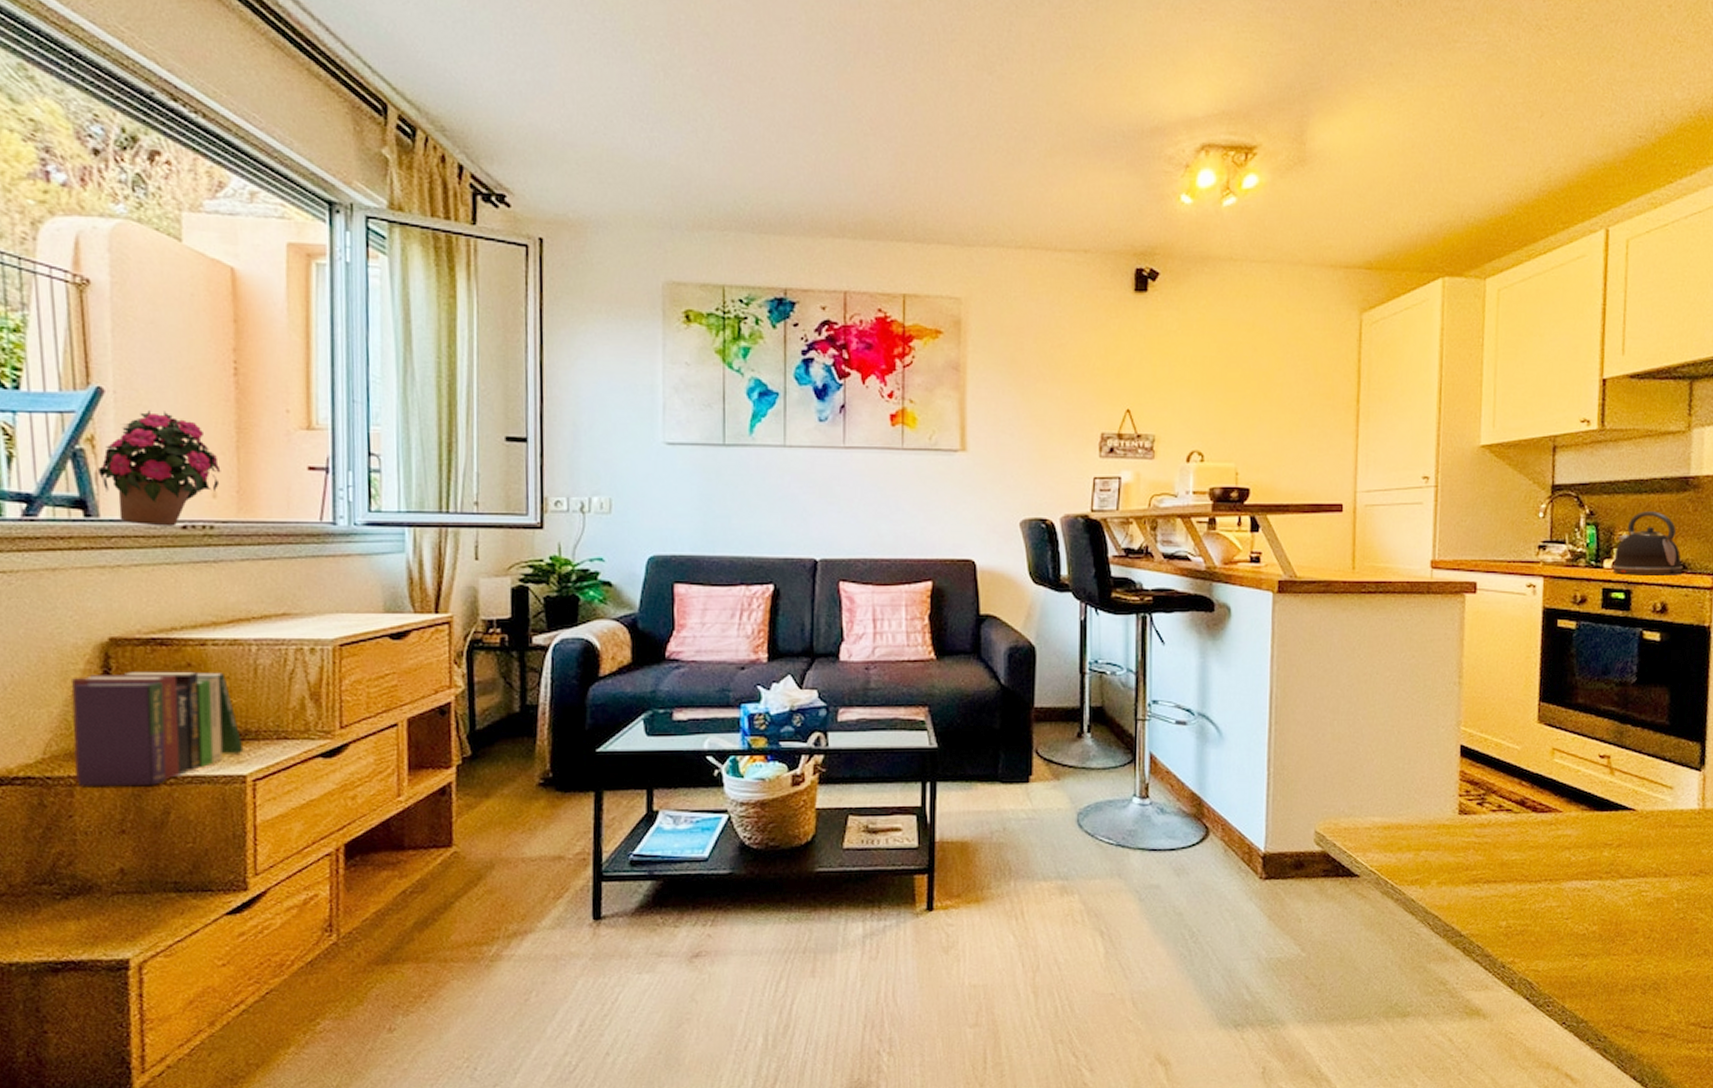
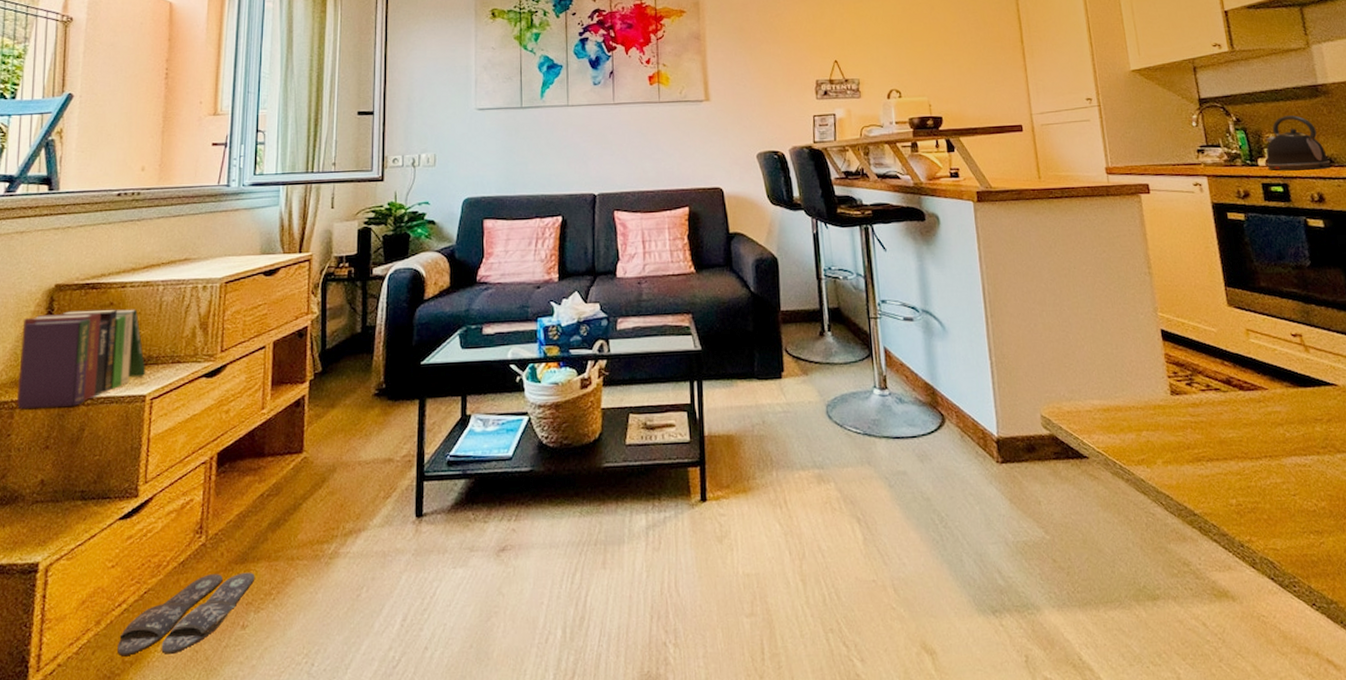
potted flower: present [97,411,221,526] -> none [62,108,149,195]
slippers: none [239,974,401,1058] -> present [117,572,255,655]

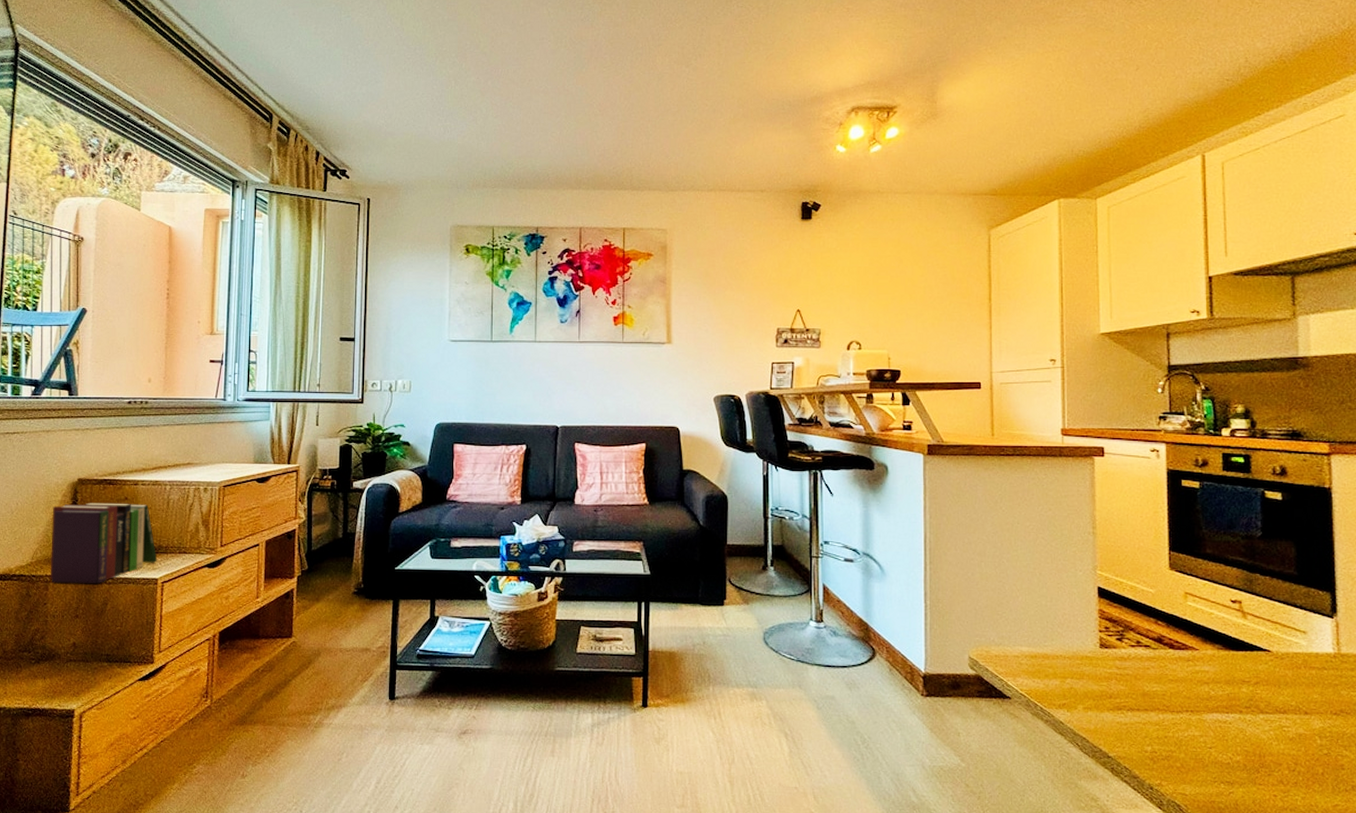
slippers: present [117,572,255,655] -> none [141,731,253,792]
kettle: present [1265,115,1331,171] -> none [1230,387,1299,443]

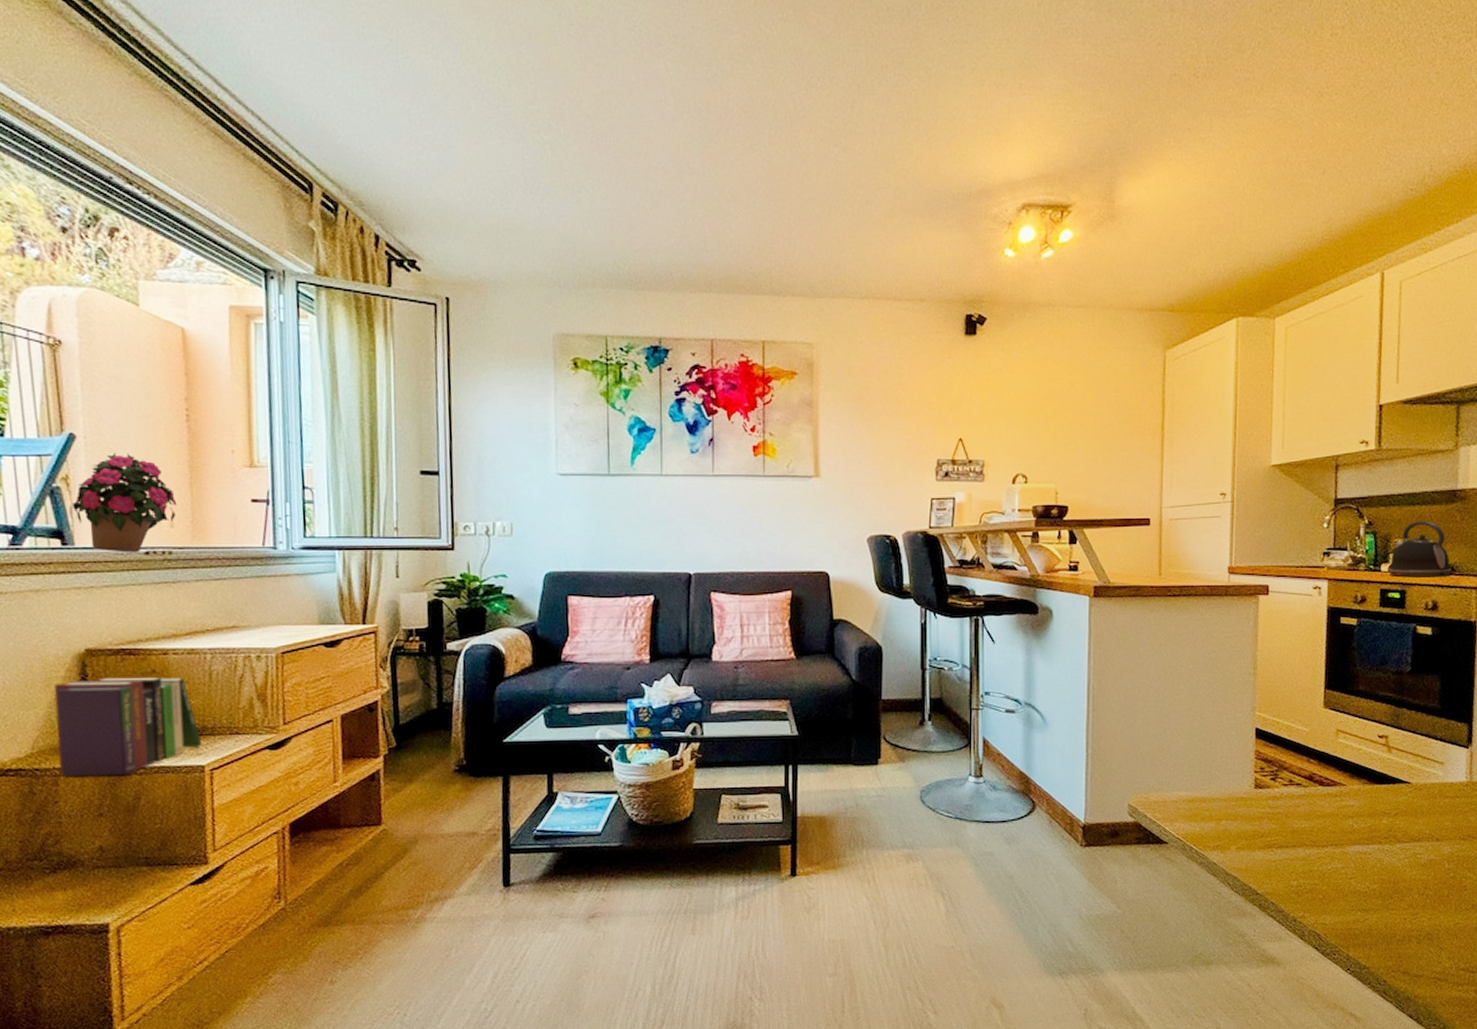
potted flower: none [79,323,155,402] -> present [71,453,177,553]
kettle: none [1230,387,1299,443] -> present [1389,521,1452,578]

